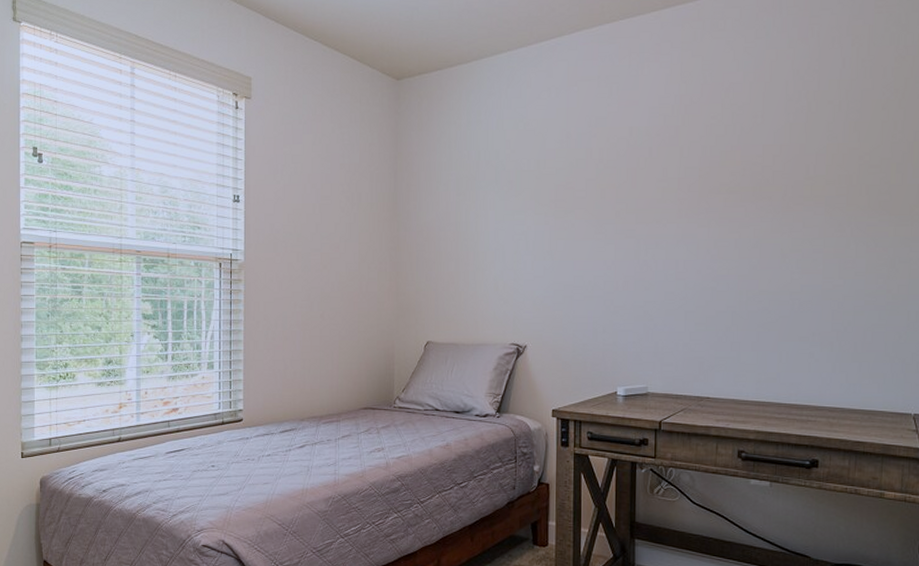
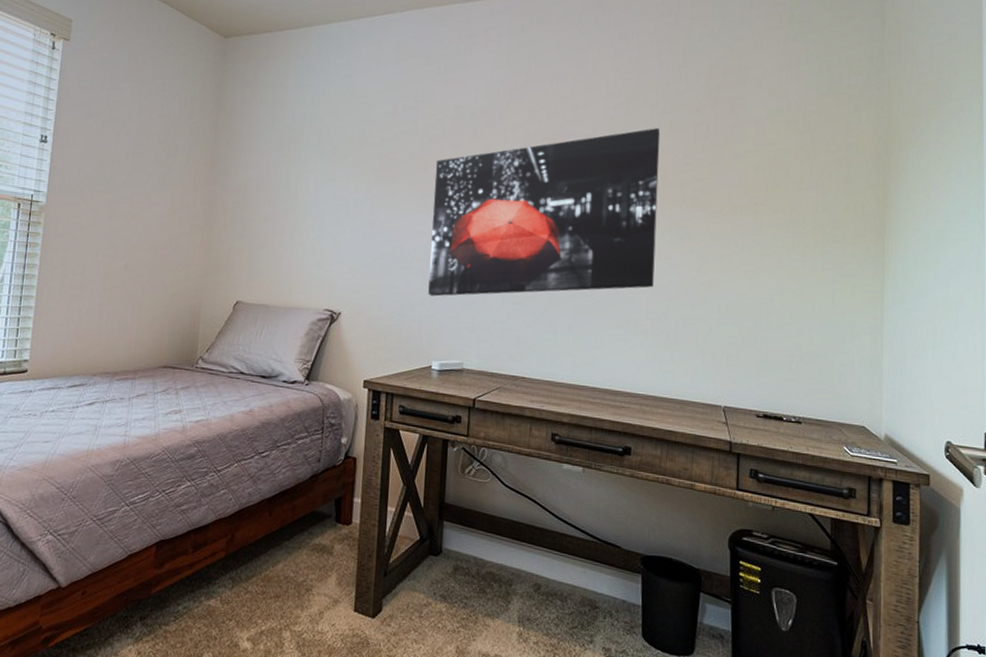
wall art: none [610,131,844,323] -> present [428,128,661,297]

